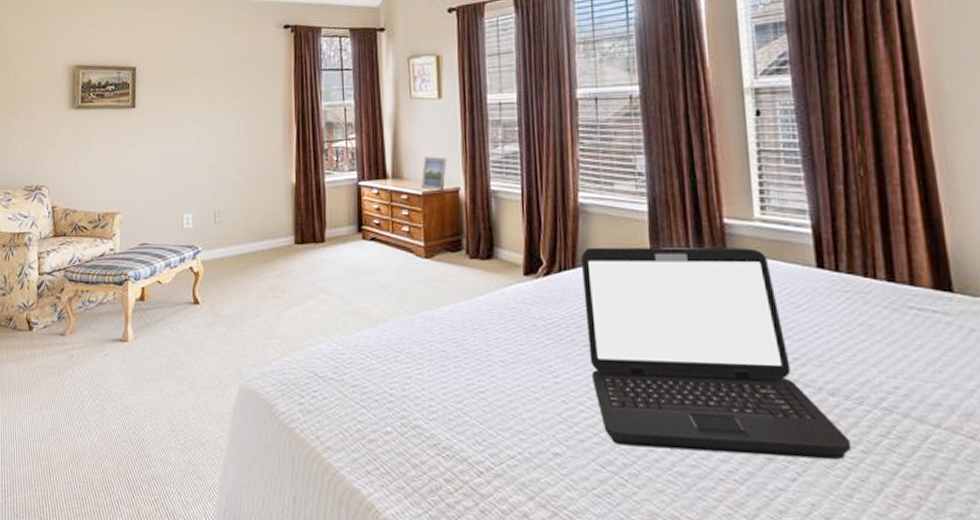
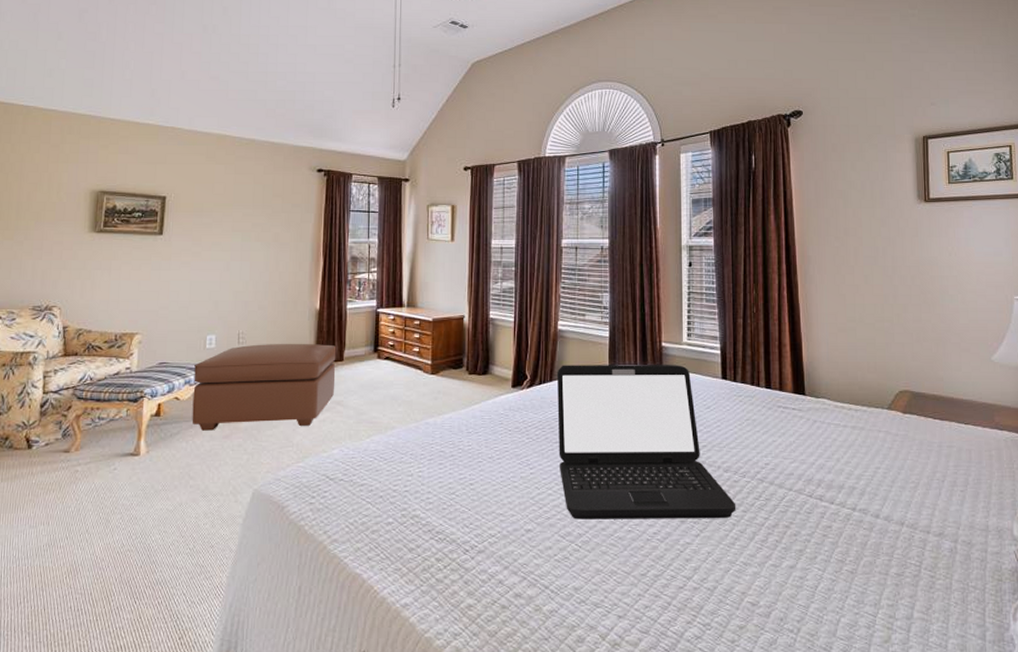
ottoman: none [174,222,318,318] -> present [192,343,337,431]
picture frame: present [421,157,447,190] -> none [432,289,455,317]

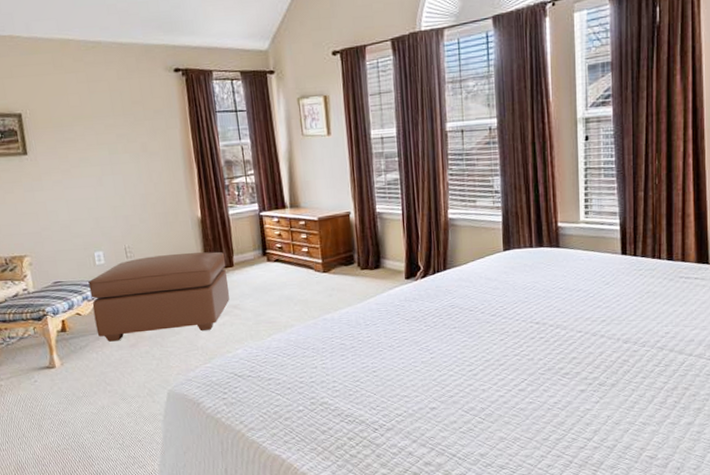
laptop: present [556,365,736,520] -> none [450,244,636,396]

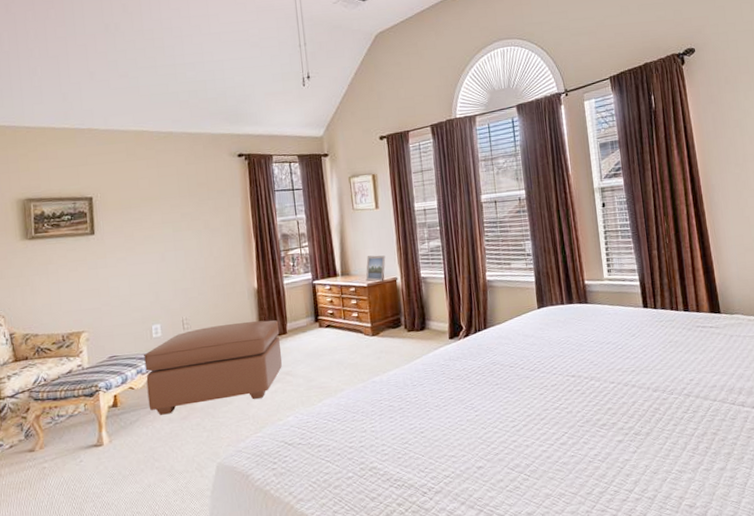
picture frame: none [316,186,338,216] -> present [365,255,386,282]

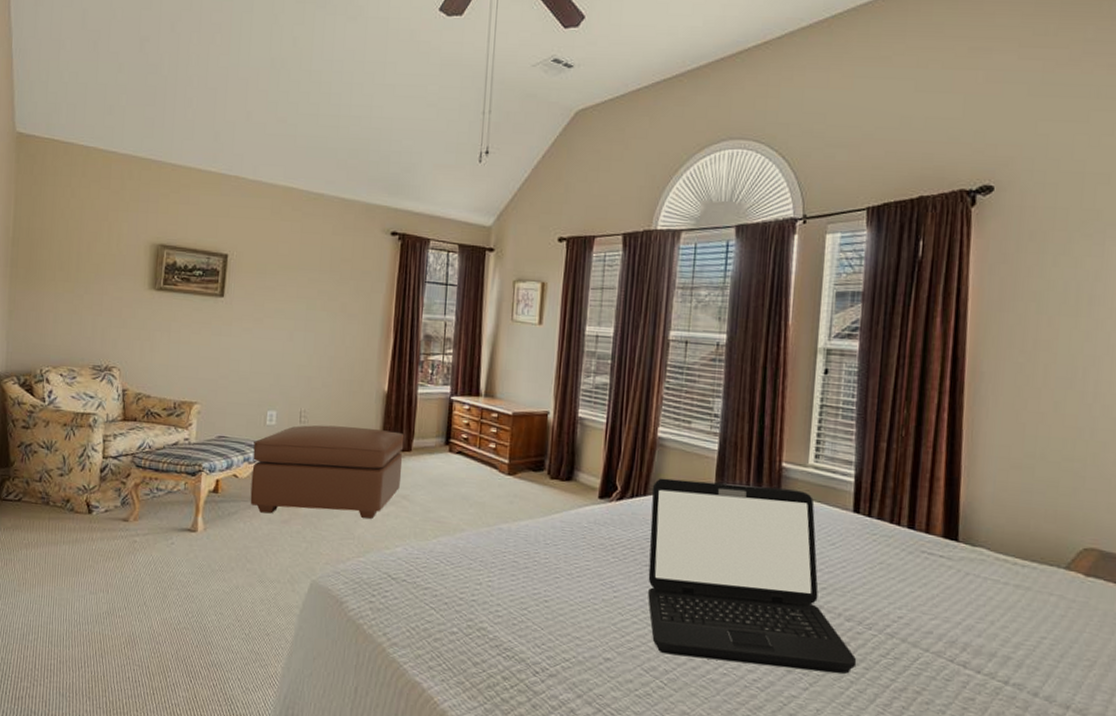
picture frame: present [365,255,386,282] -> none [512,379,540,413]
laptop: none [490,299,668,452] -> present [648,478,857,674]

